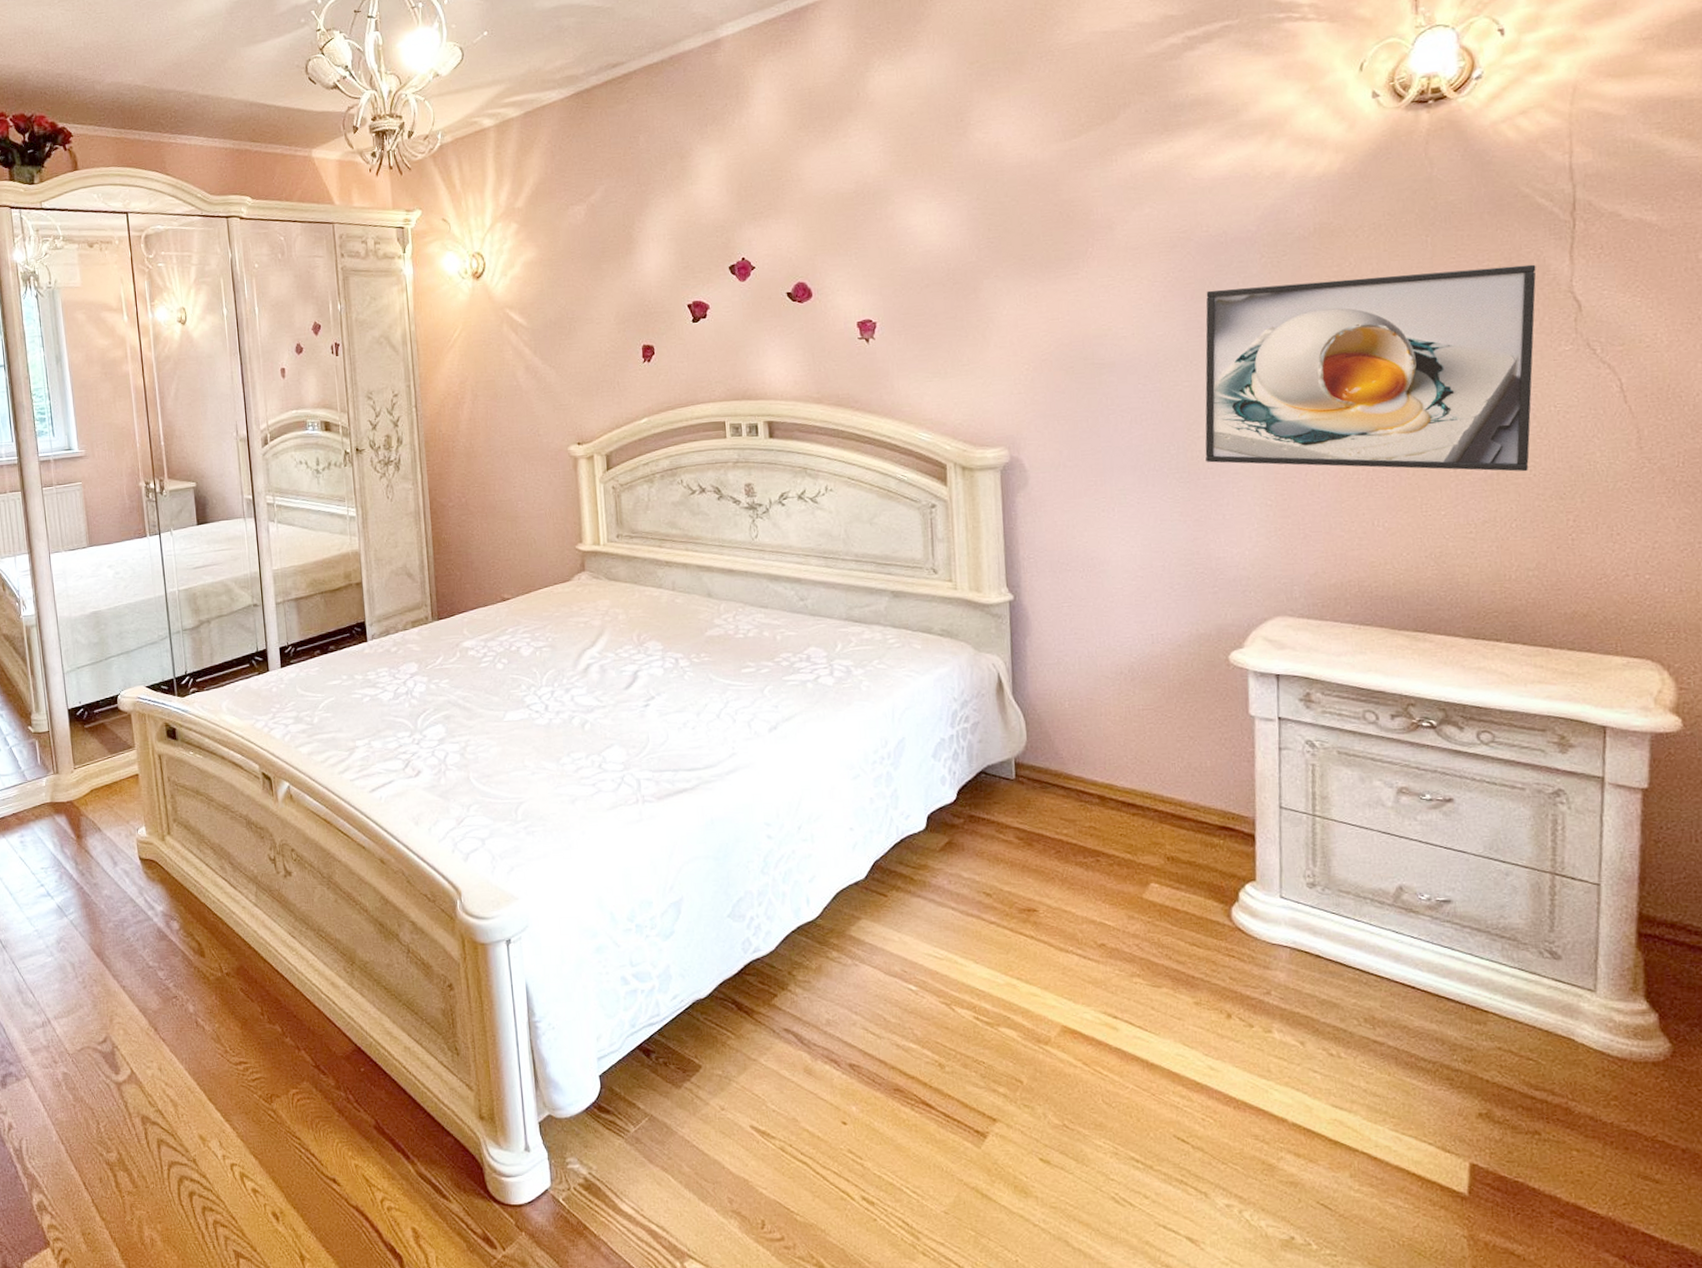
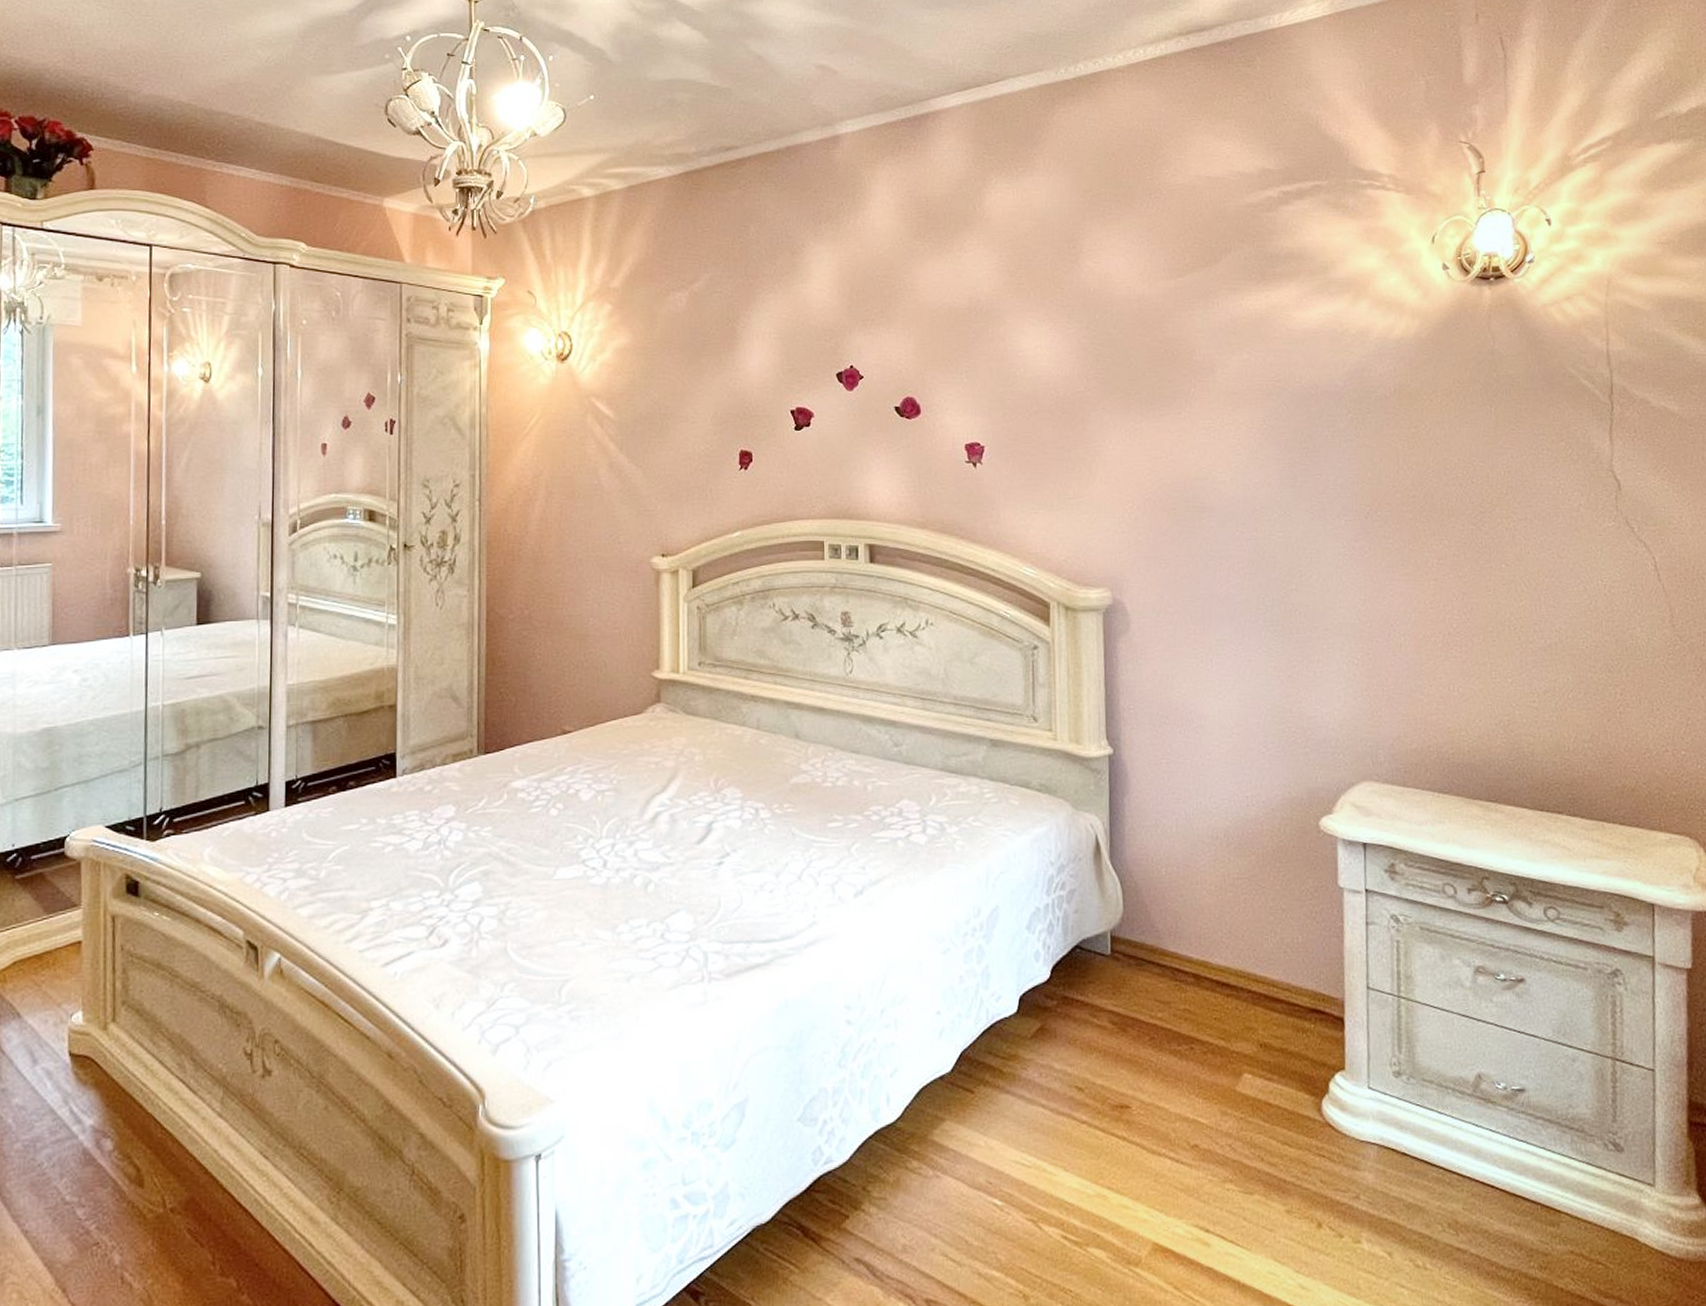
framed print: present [1205,264,1536,472] -> none [1297,441,1583,643]

